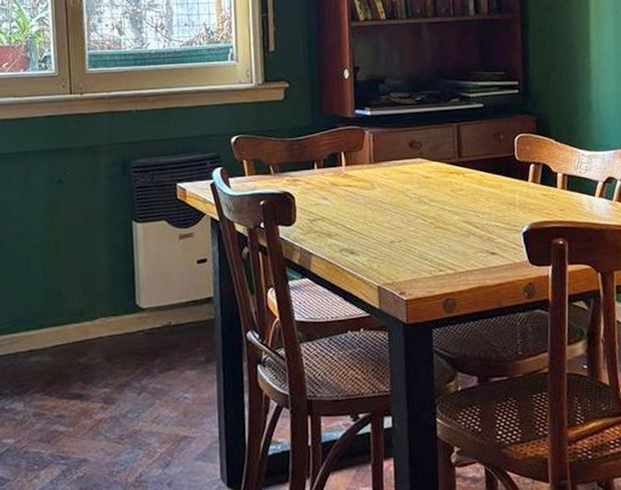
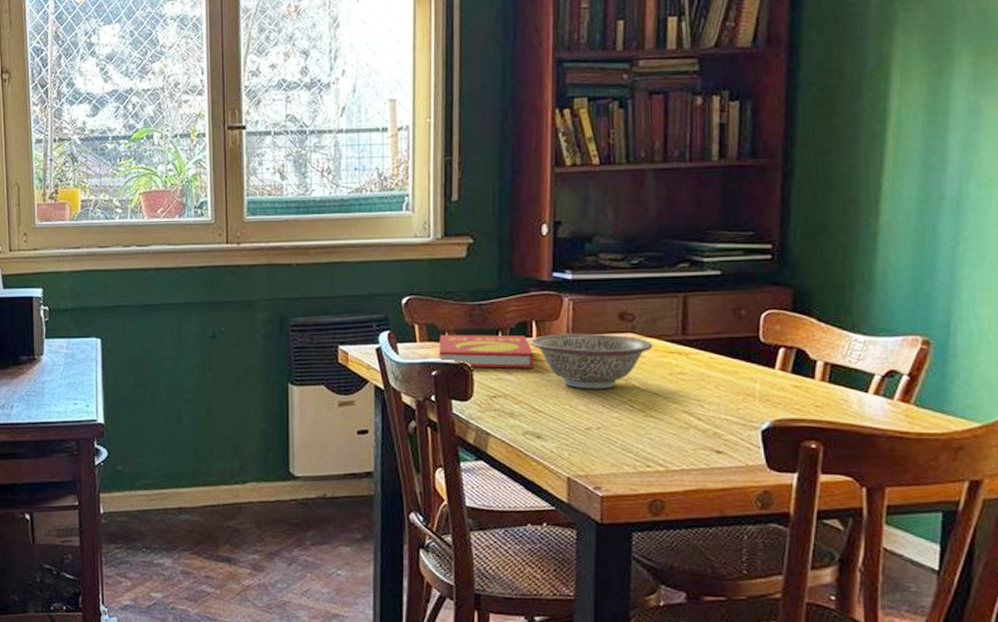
book: none [265,165,345,196] -> present [438,335,534,369]
decorative bowl: none [341,160,437,209] -> present [531,333,653,389]

